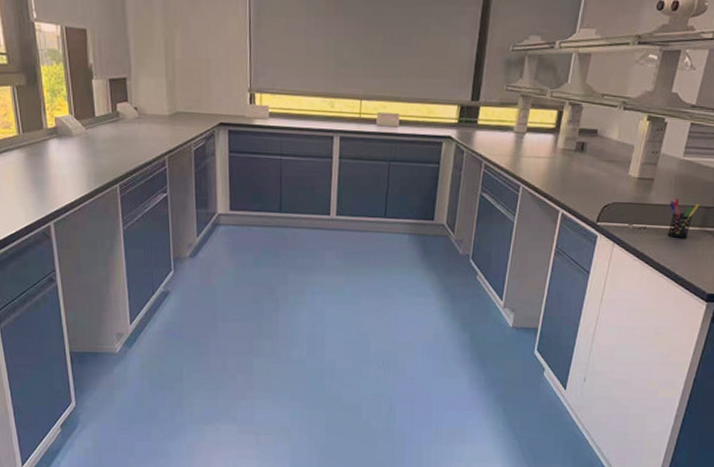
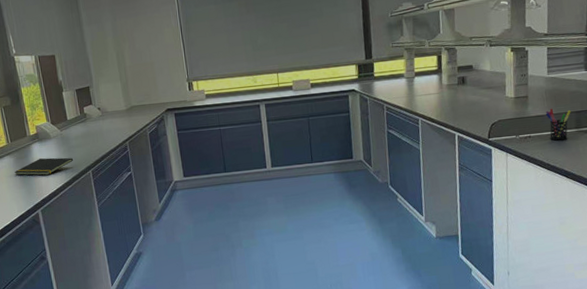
notepad: none [25,159,99,181] -> present [14,157,74,176]

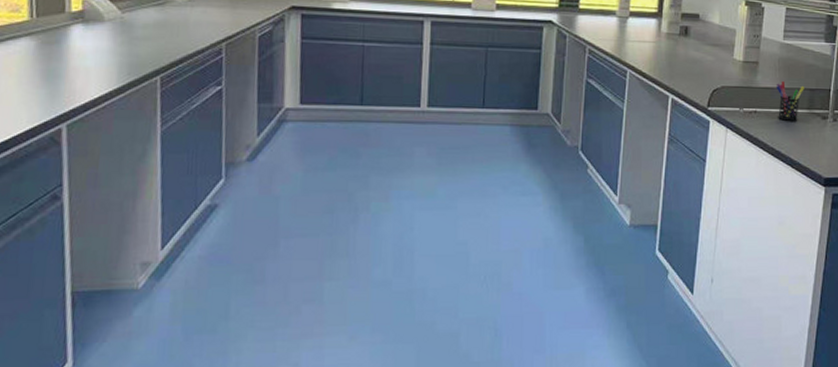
notepad: present [14,157,74,176] -> none [33,48,135,74]

